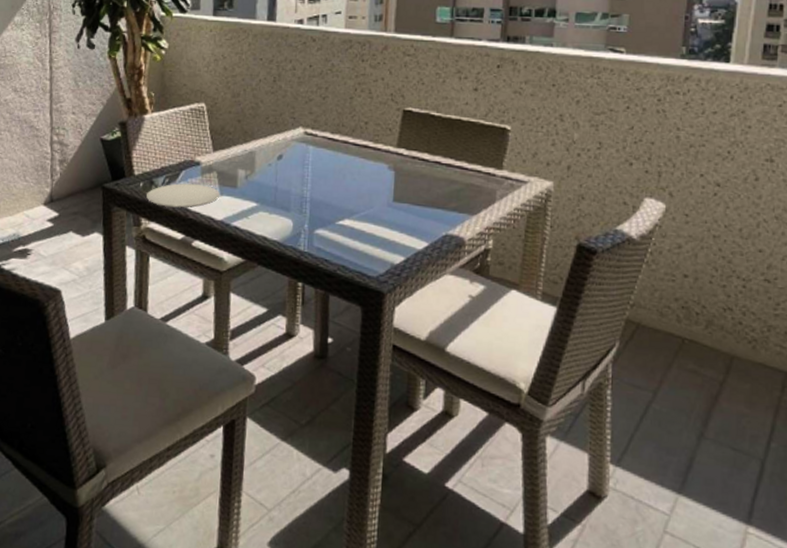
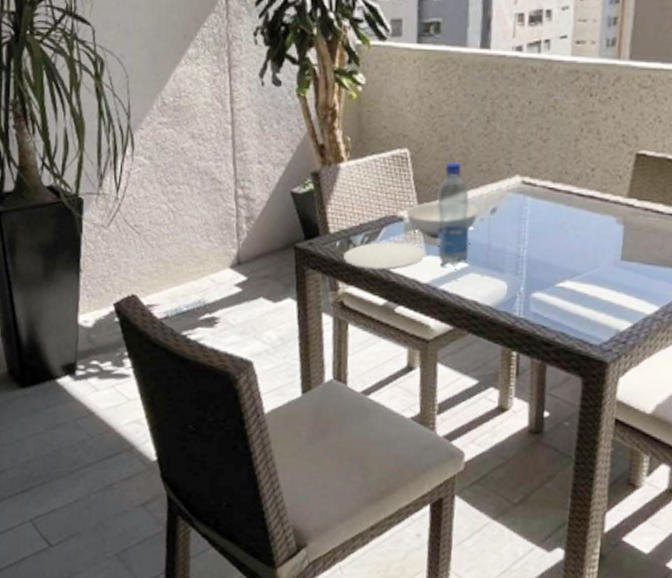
bowl: none [203,149,268,181] -> present [406,202,479,238]
bottle: none [230,115,259,206] -> present [437,162,470,267]

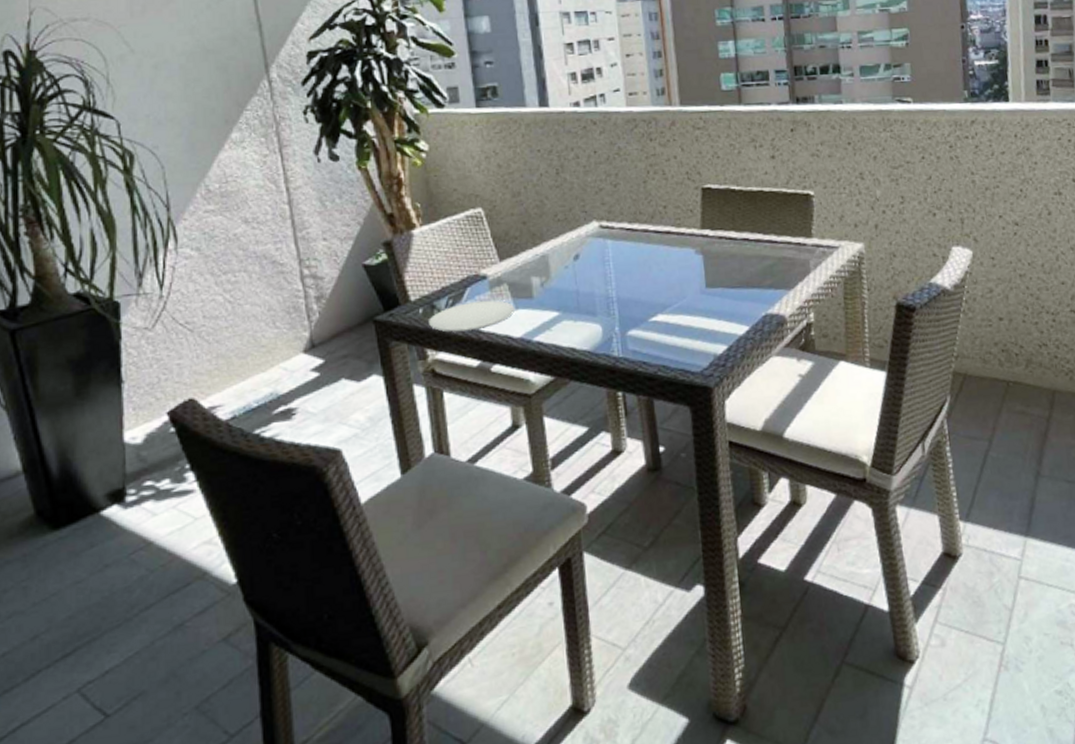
bowl: present [406,202,479,238] -> none [488,253,563,292]
bottle: present [437,162,470,267] -> none [518,215,558,317]

